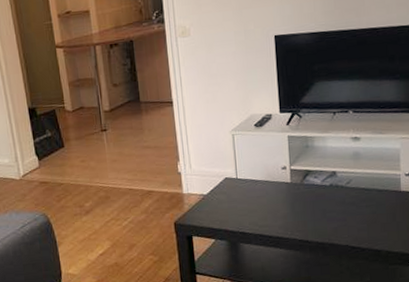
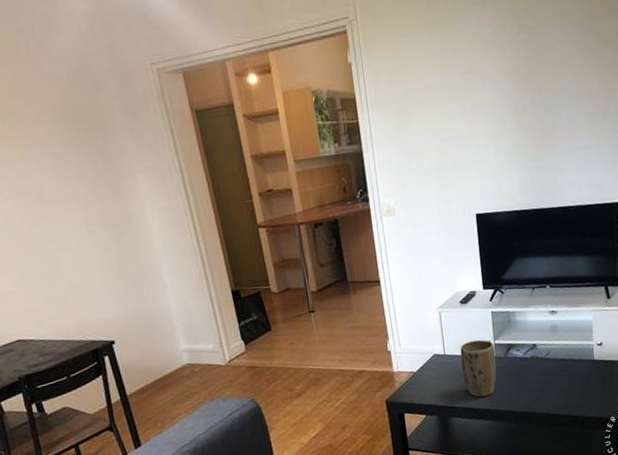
plant pot: none [253,164,292,224] -> present [460,340,497,397]

